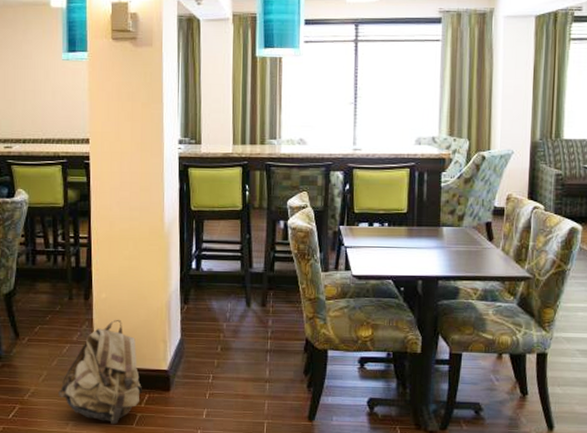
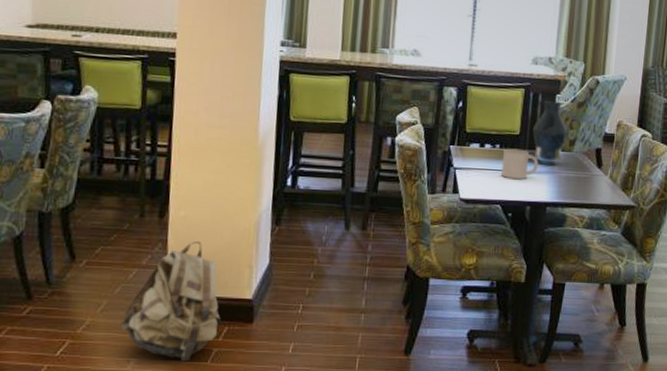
mug: none [390,226,428,256] -> present [501,148,539,180]
vase: none [420,178,456,242] -> present [533,100,568,166]

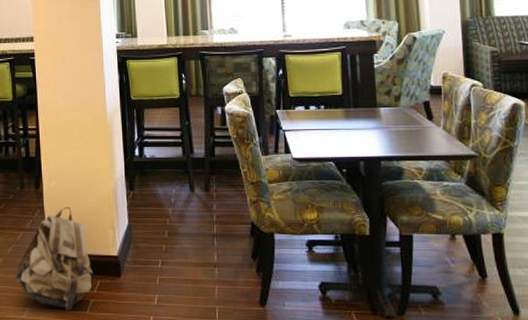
mug: present [501,148,539,180] -> none [328,108,366,137]
vase: present [533,100,568,166] -> none [355,60,392,122]

